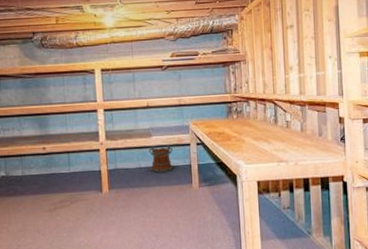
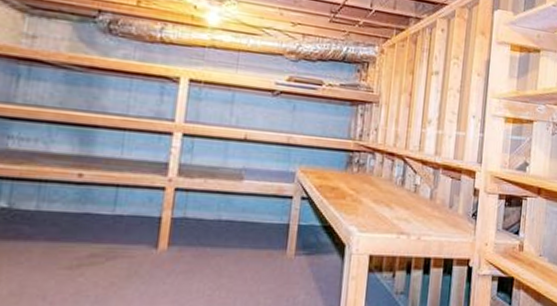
bucket: present [148,145,175,173] -> none [233,193,270,230]

